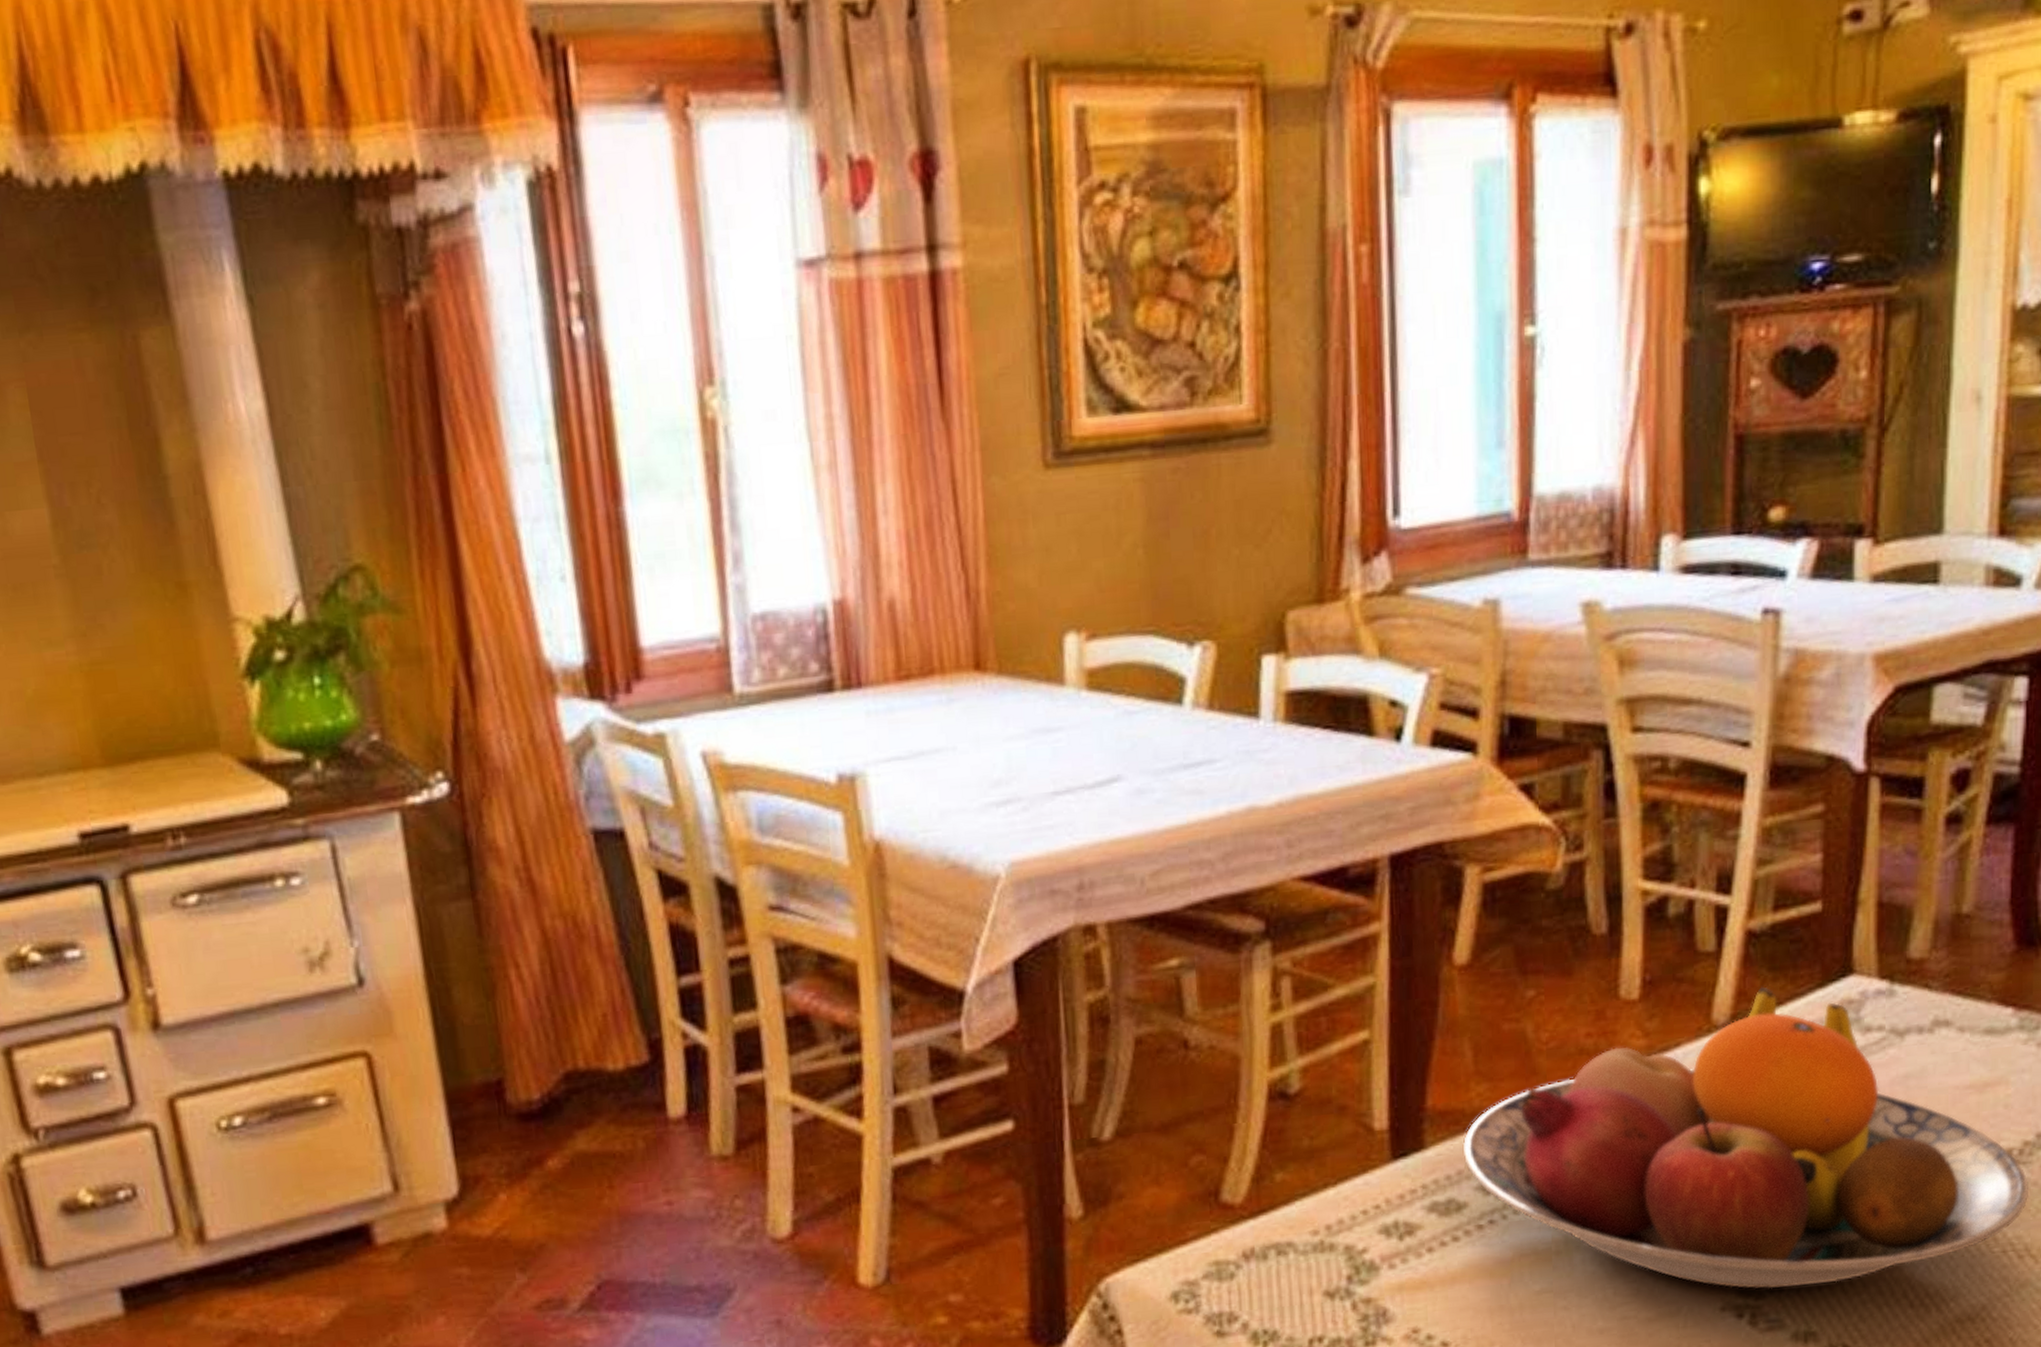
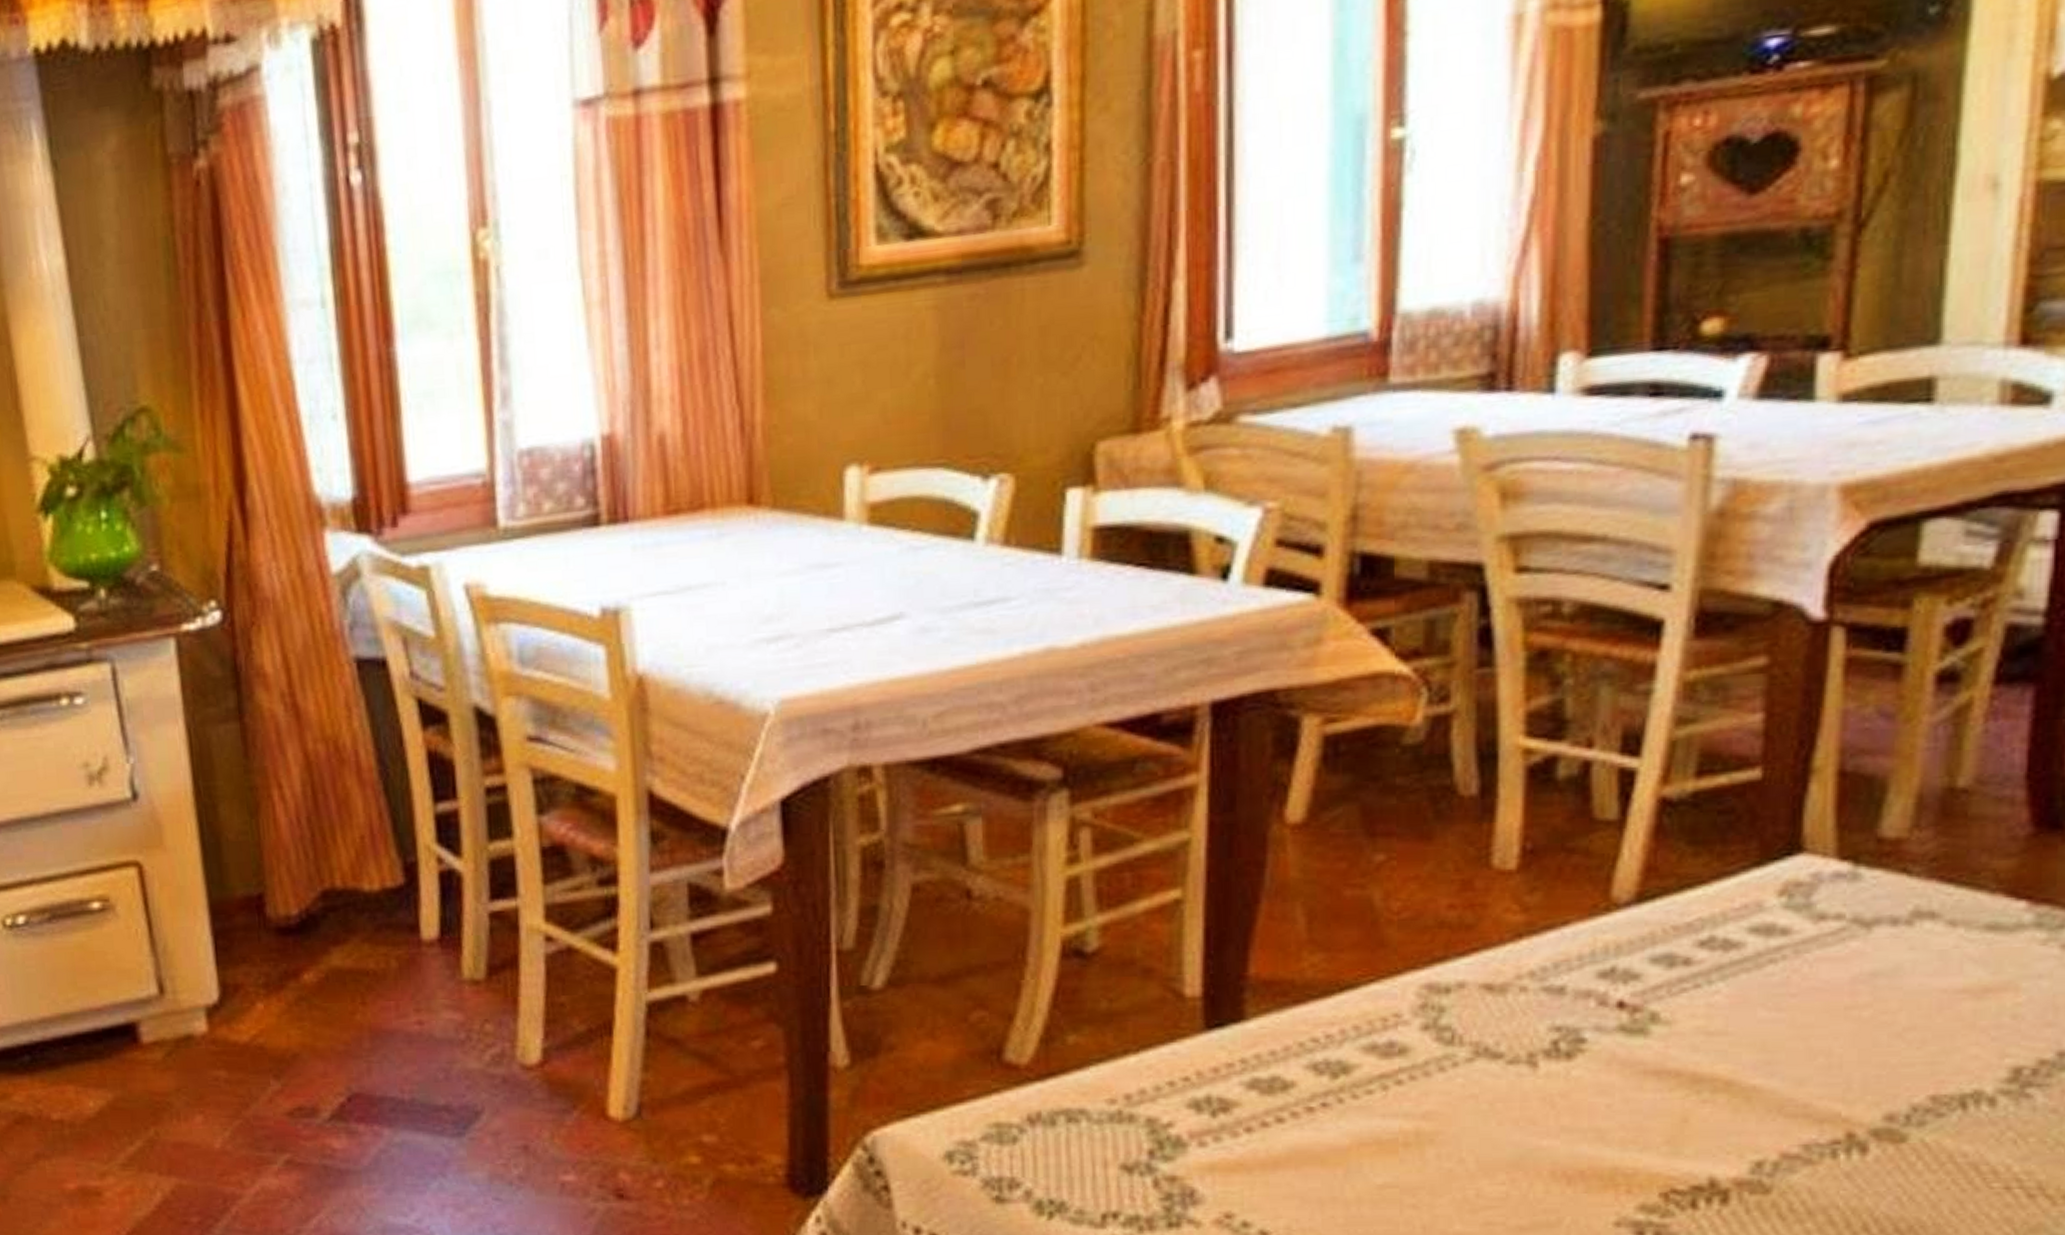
fruit bowl: present [1462,986,2030,1290] -> none [1291,862,2046,1207]

